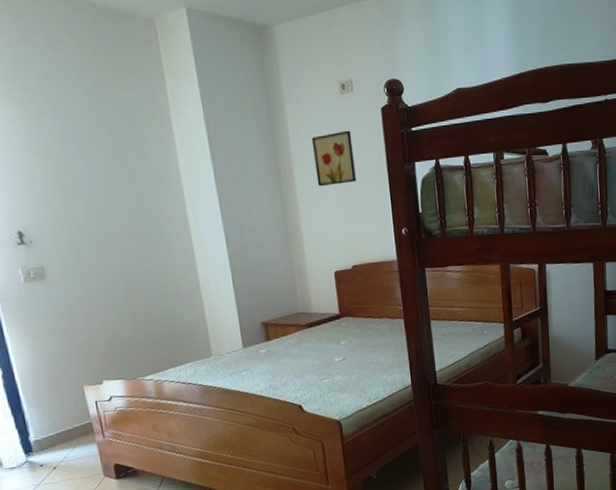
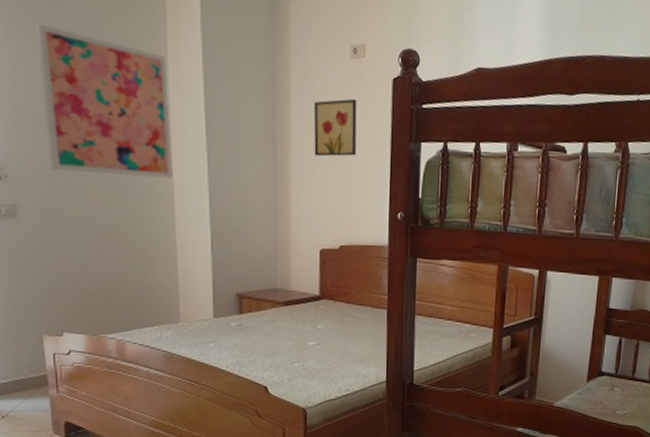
wall art: none [42,97,189,230] -> present [35,23,173,179]

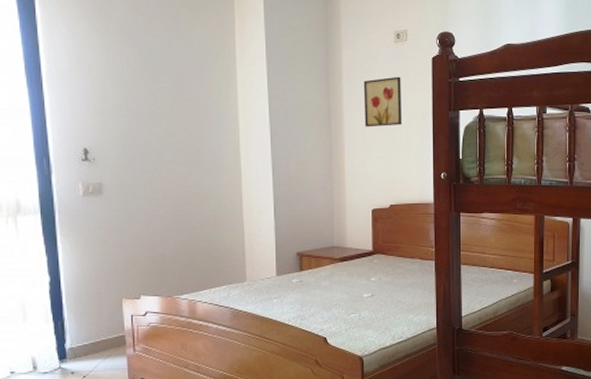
wall art: present [35,23,173,179] -> none [123,29,240,154]

